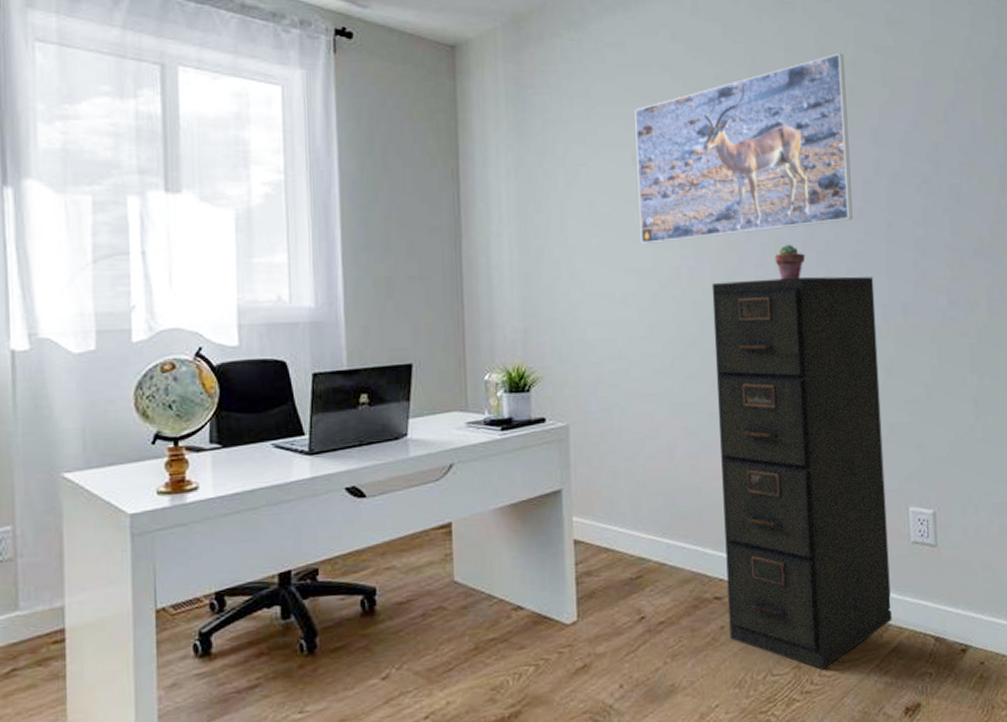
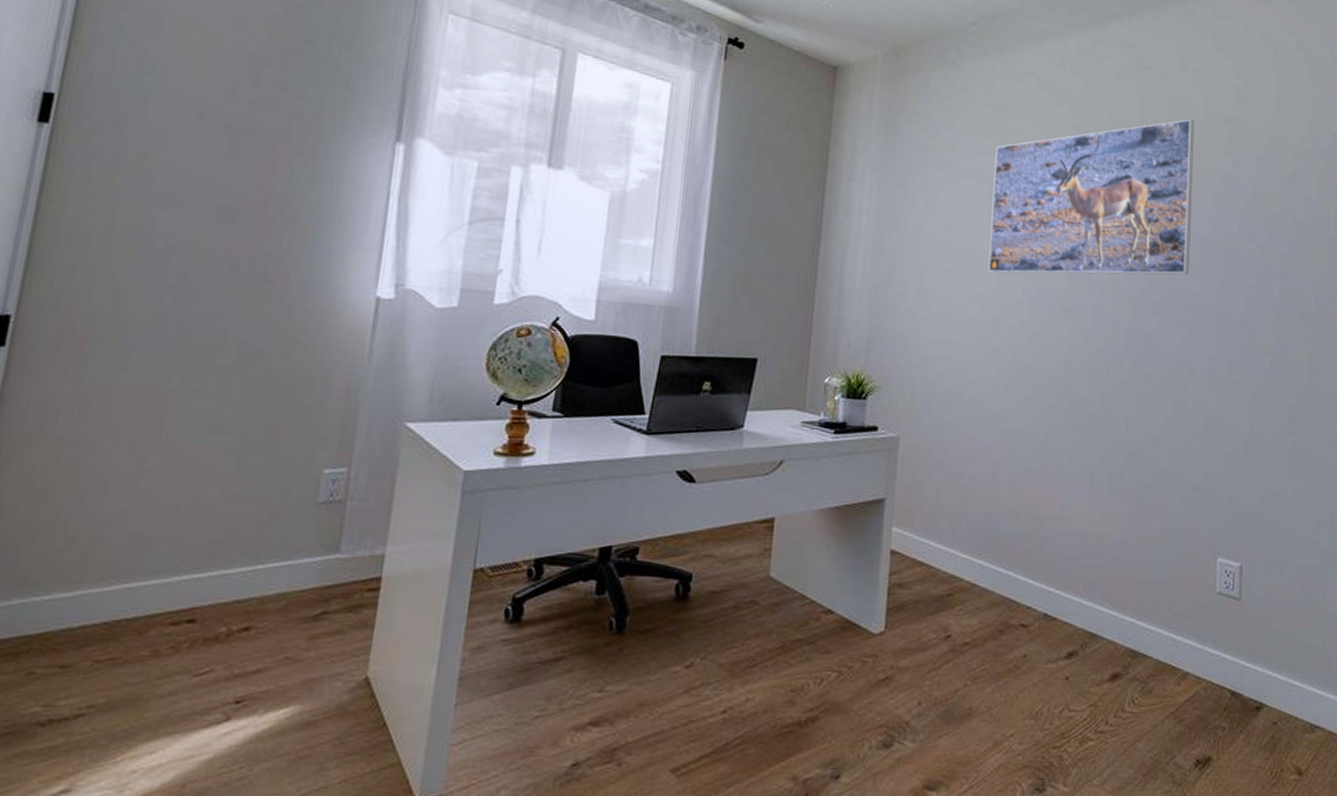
filing cabinet: present [711,276,892,670] -> none [1031,317,1203,711]
potted succulent: present [775,244,806,280] -> none [1112,289,1141,324]

